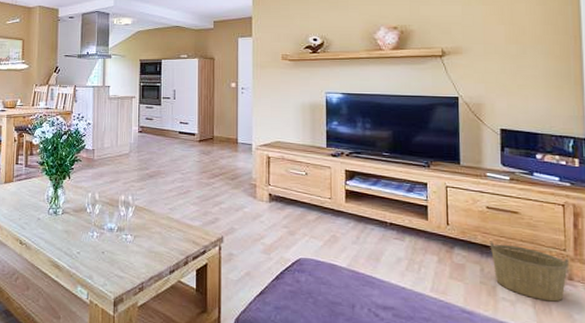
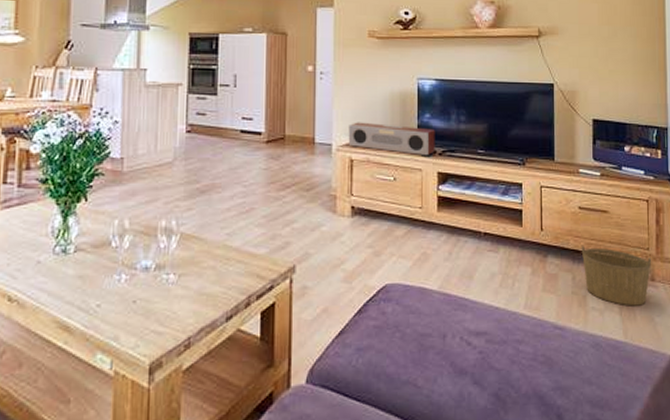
speaker: none [266,127,343,157] -> present [348,122,435,156]

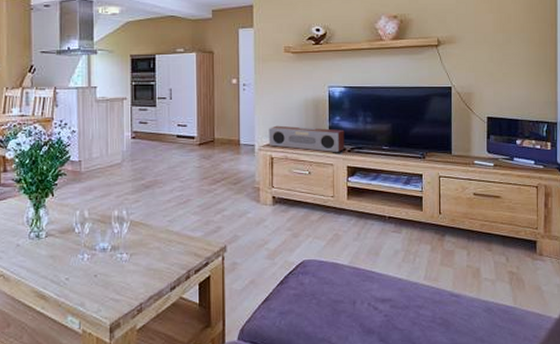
basket: present [581,245,652,306] -> none [475,226,540,277]

